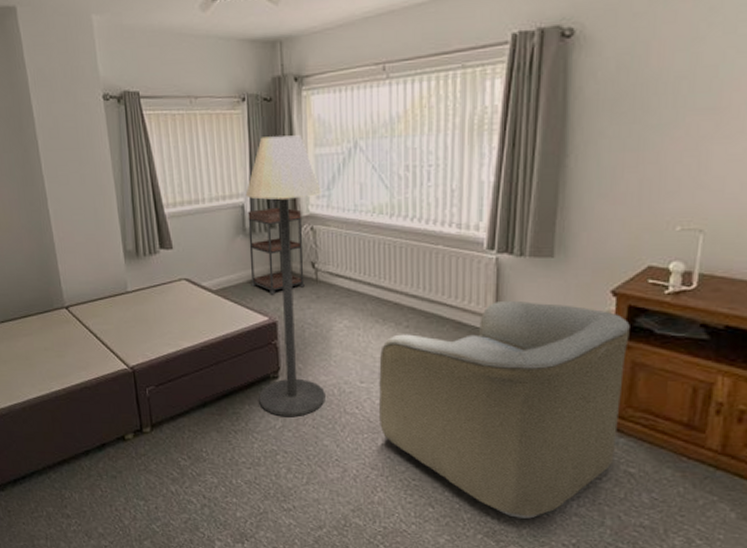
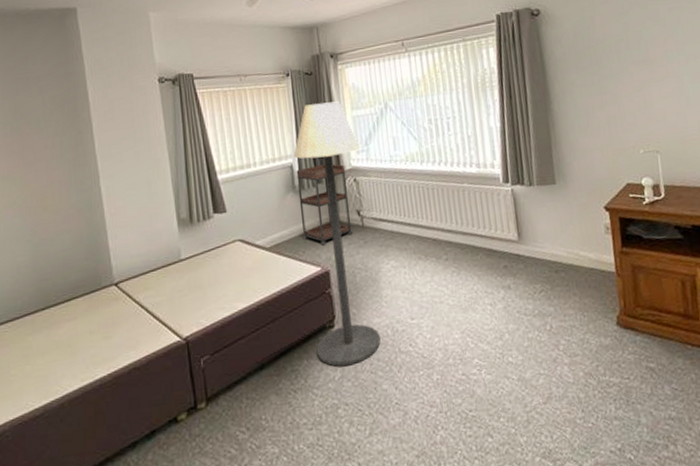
armchair: present [379,300,630,519] -> none [426,223,636,433]

